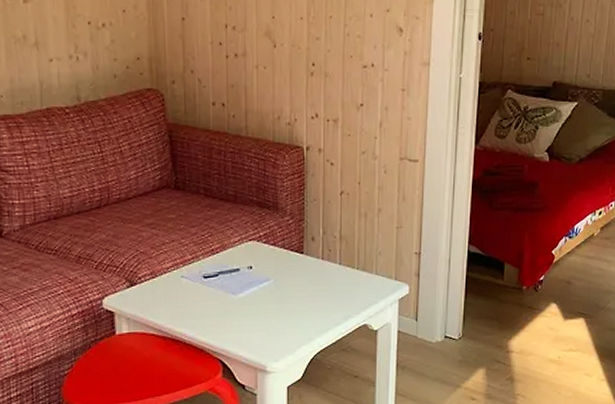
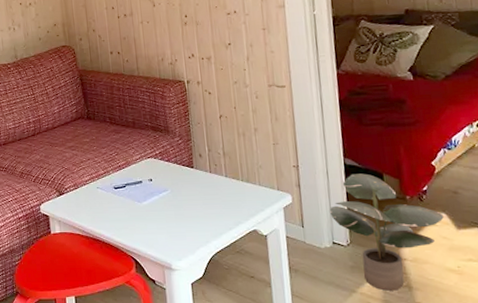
potted plant: none [445,262,554,384] -> present [329,173,444,291]

